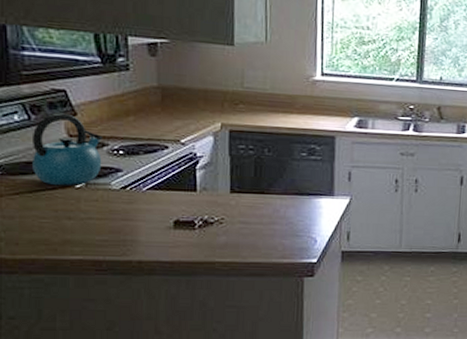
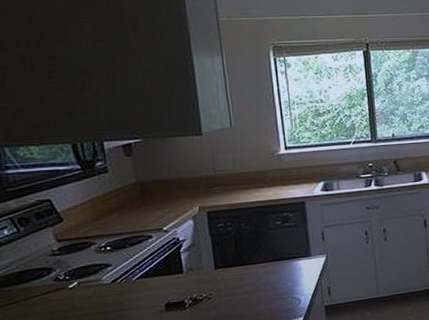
kettle: present [32,113,103,186] -> none [23,220,92,290]

